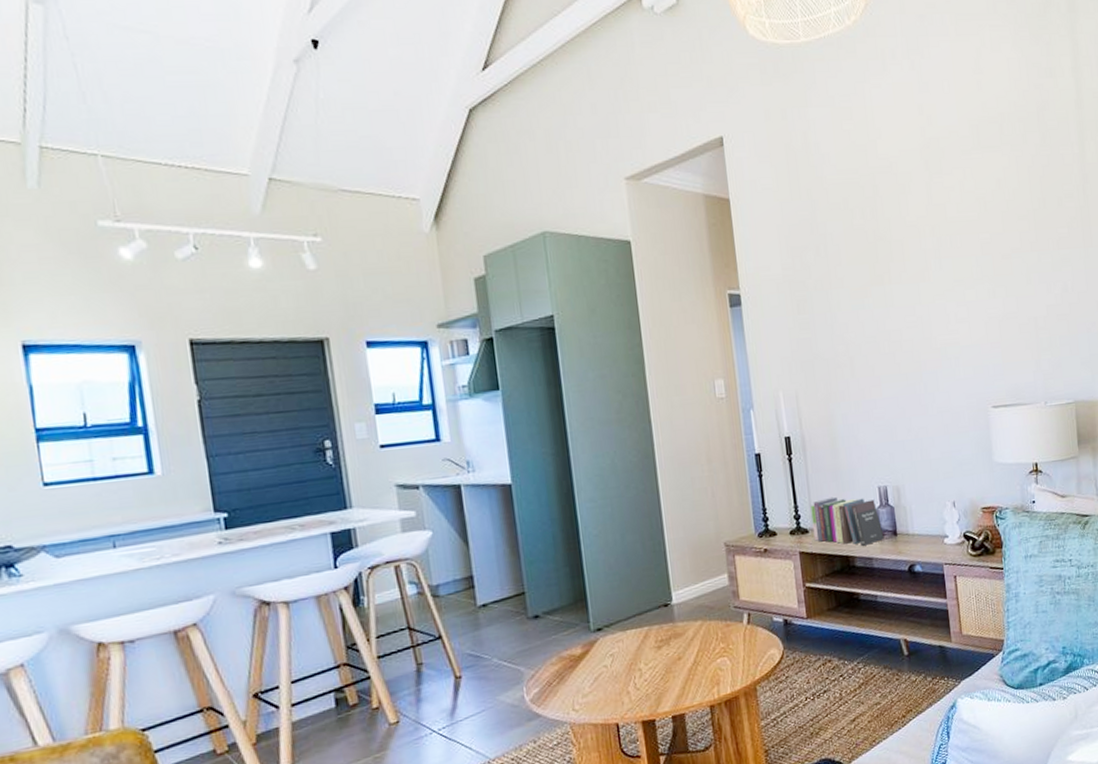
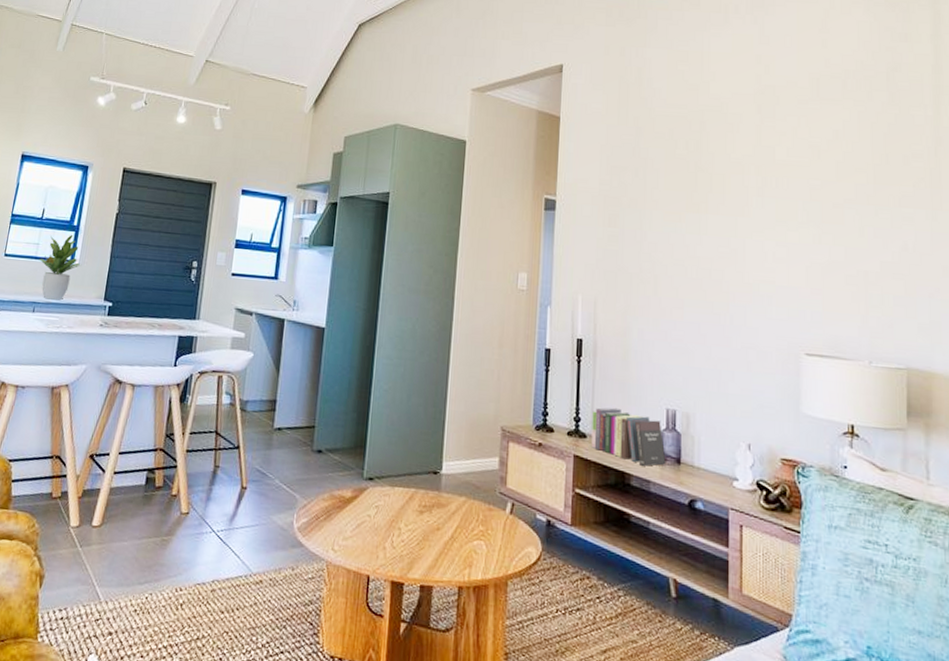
potted plant: none [100,440,166,528] -> present [39,235,81,301]

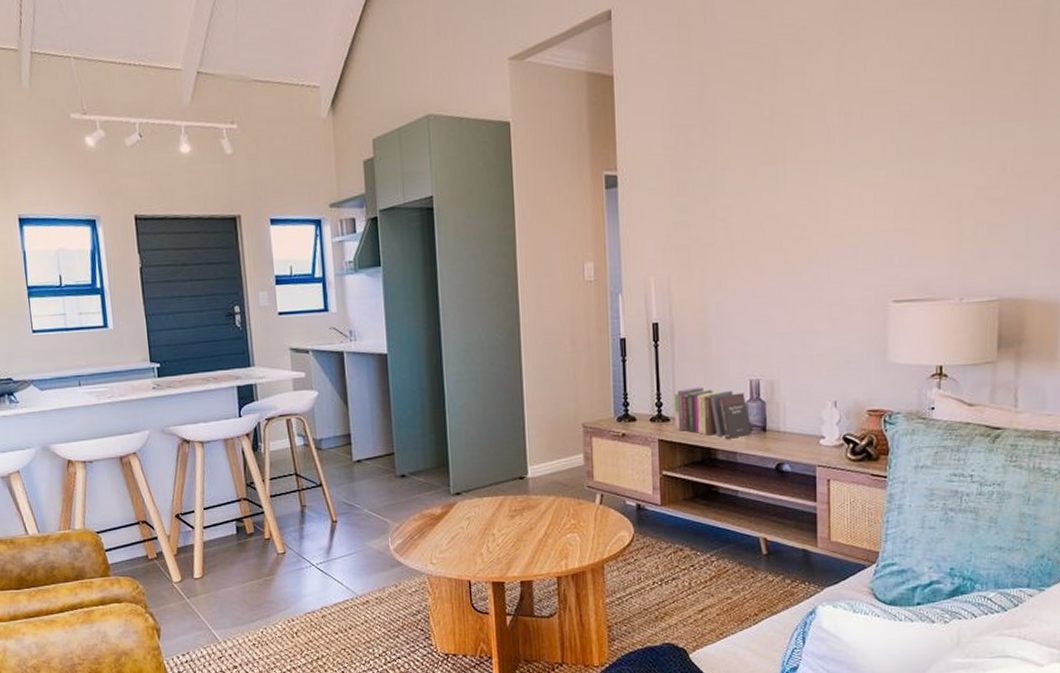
potted plant: present [39,235,81,301] -> none [71,299,116,371]

